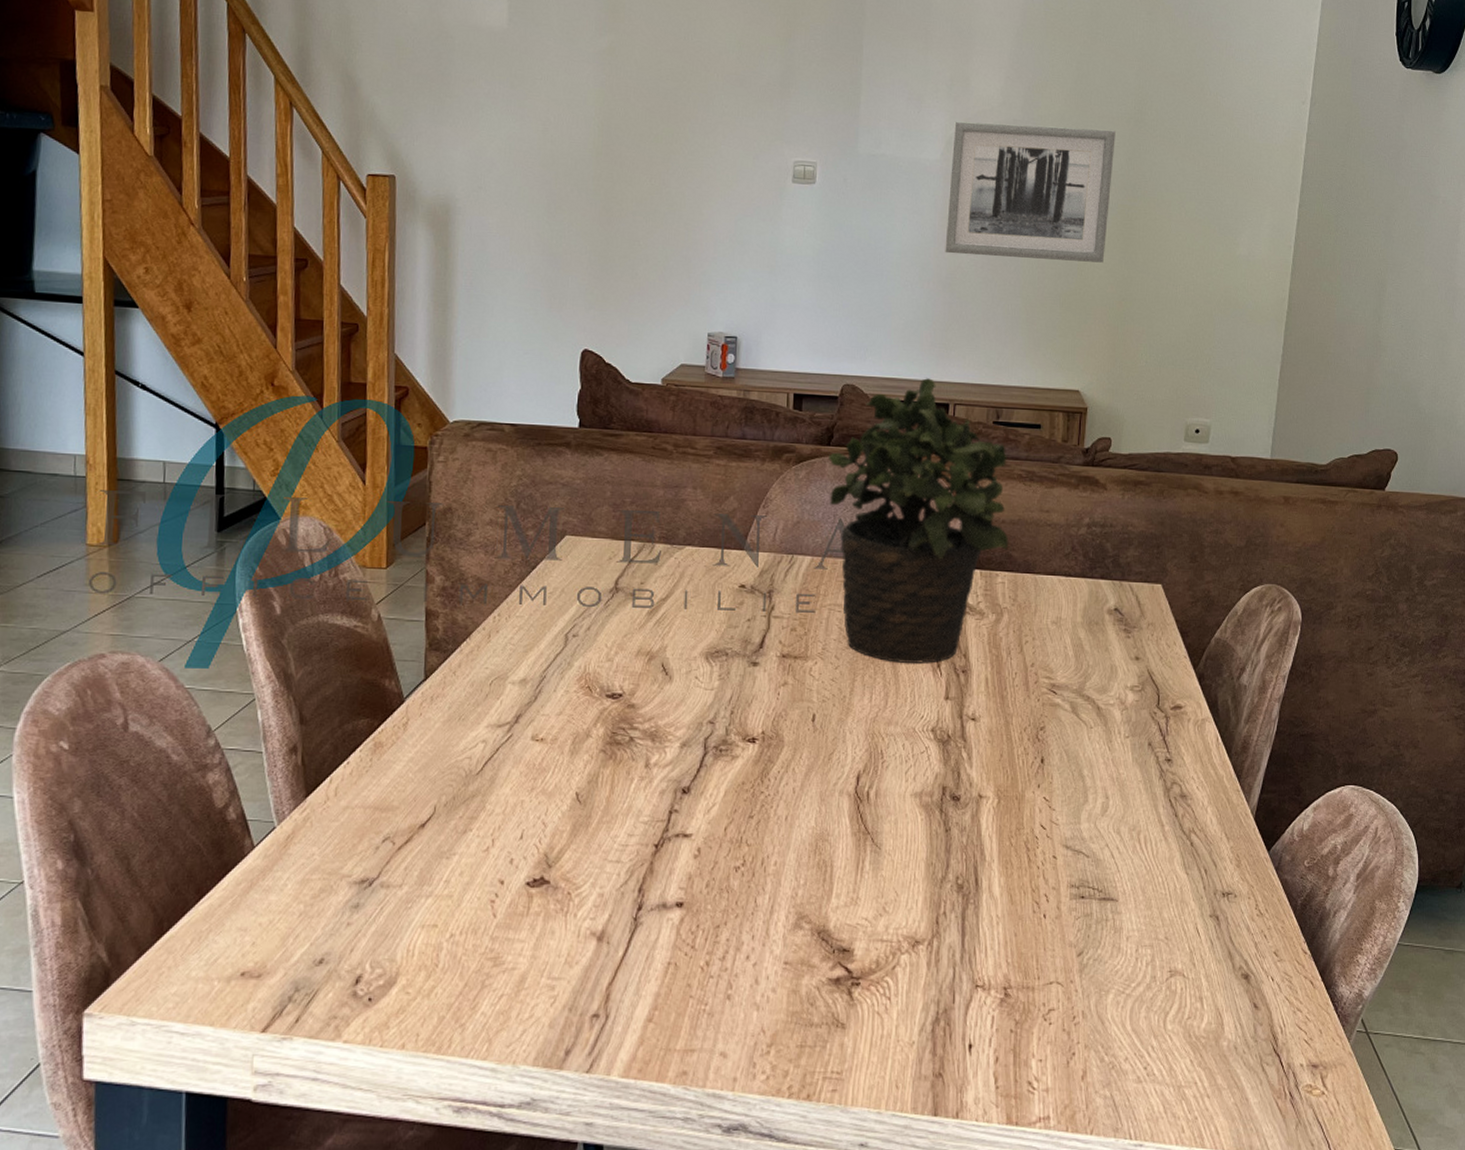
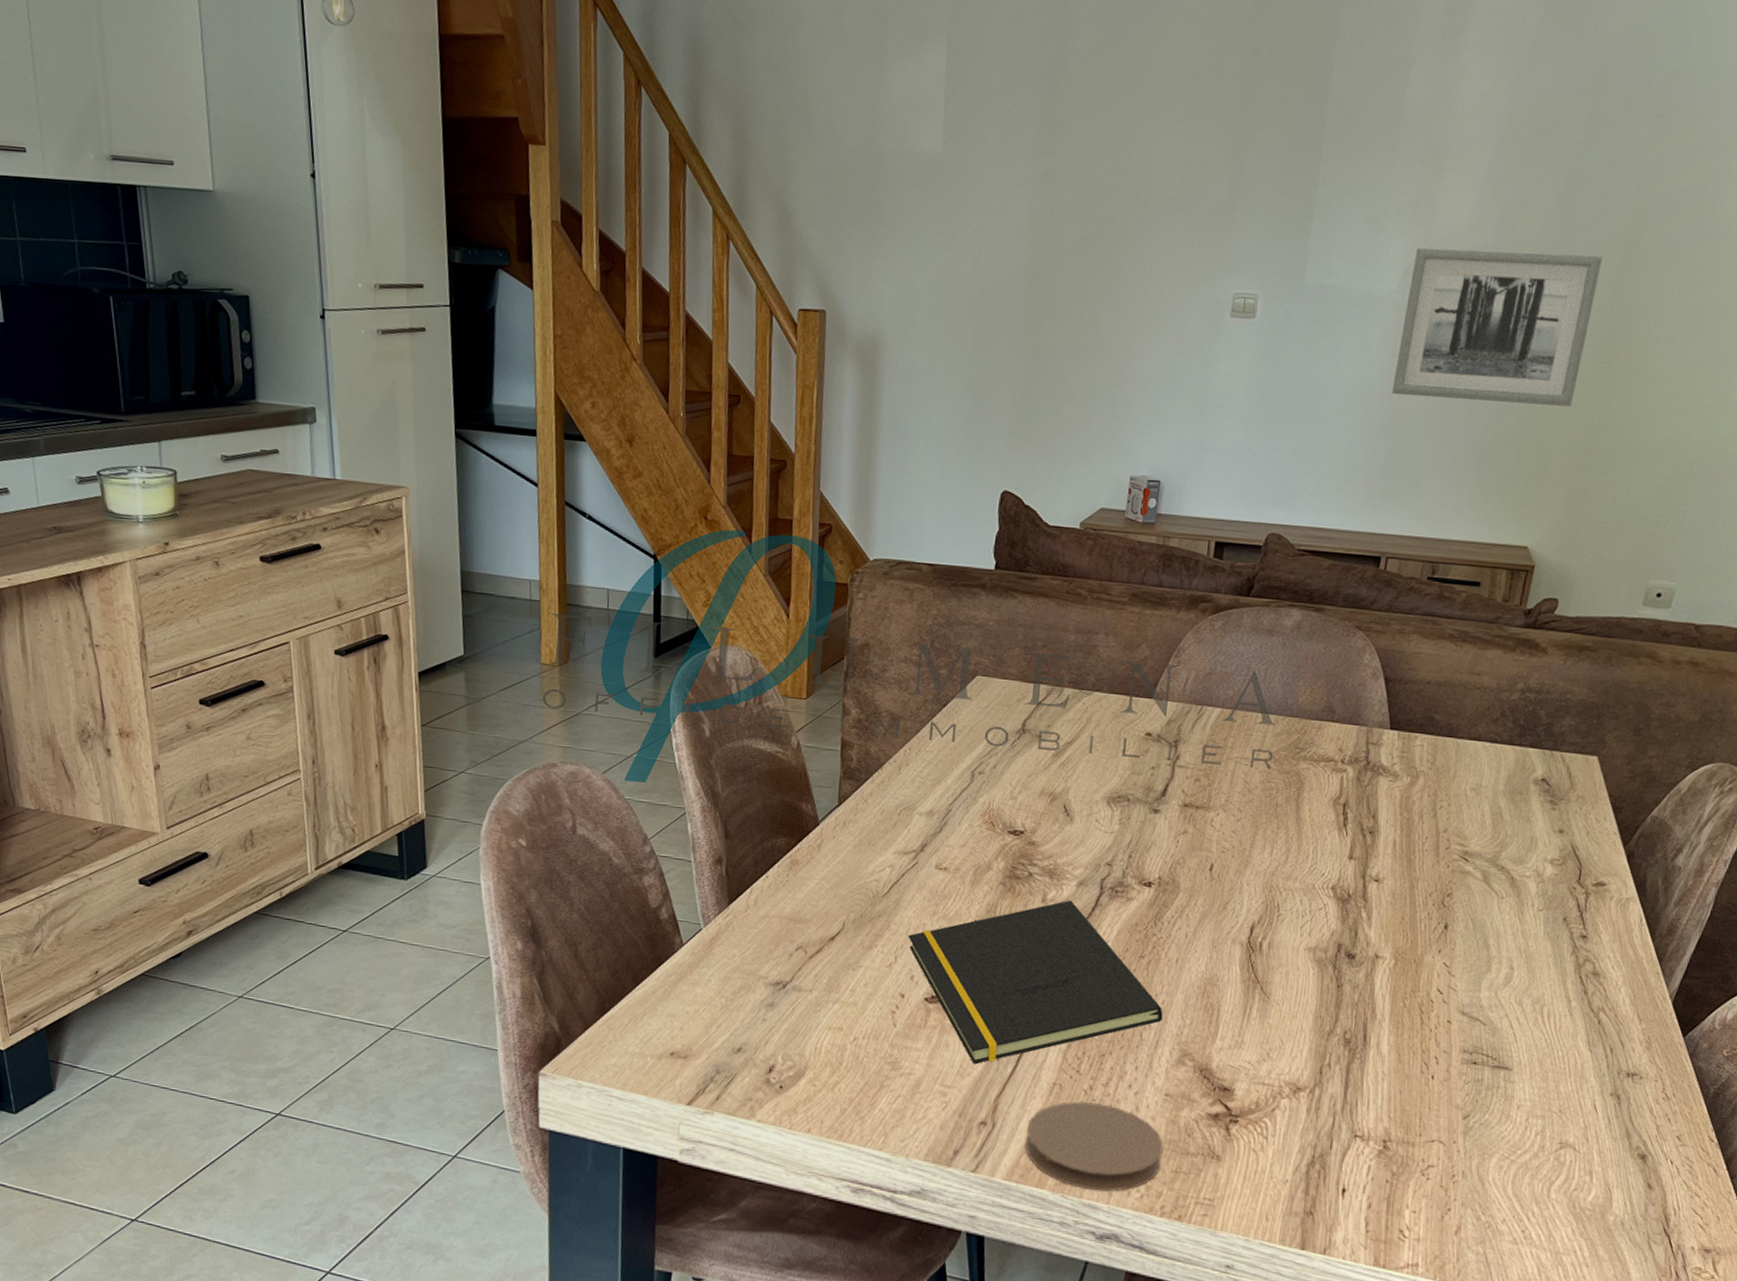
notepad: none [505,763,776,951] -> present [908,900,1163,1065]
coaster: none [642,979,786,1078] -> present [1025,1100,1164,1192]
potted plant: present [828,378,1009,663] -> none [1243,529,1440,822]

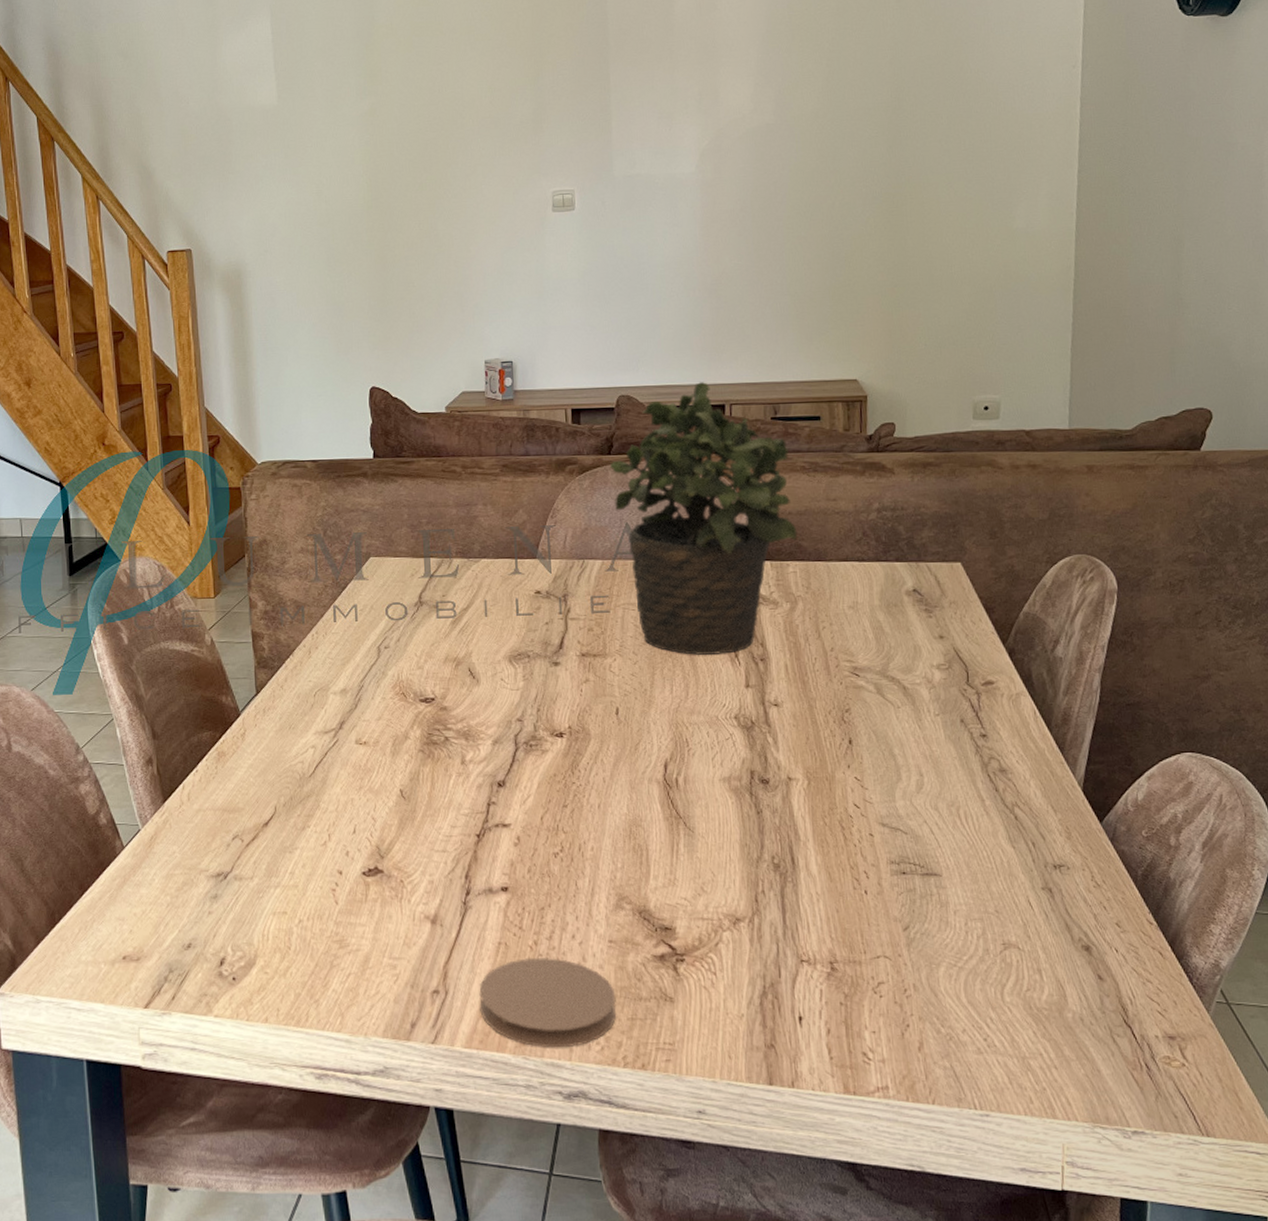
notepad: present [908,900,1163,1065] -> none [338,759,594,933]
potted plant: none [1243,529,1440,822] -> present [610,382,798,655]
wall art: present [1391,247,1603,407] -> none [706,121,874,261]

